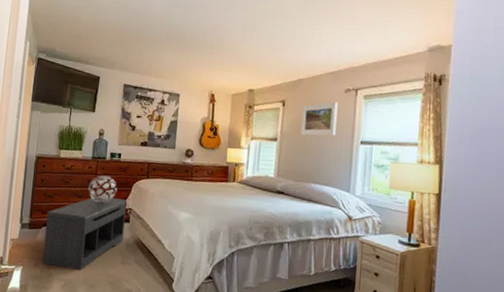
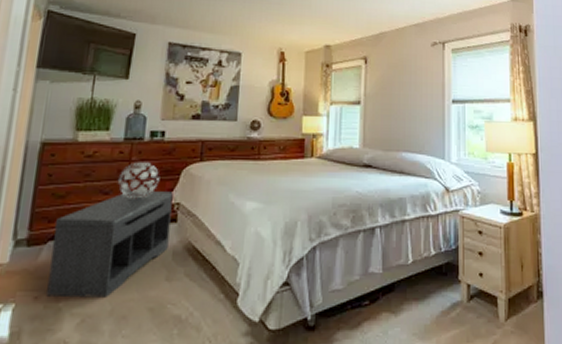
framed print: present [300,102,338,136] -> none [387,57,425,97]

